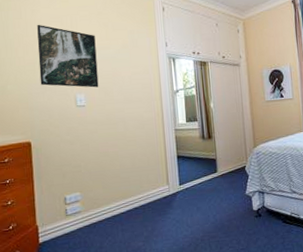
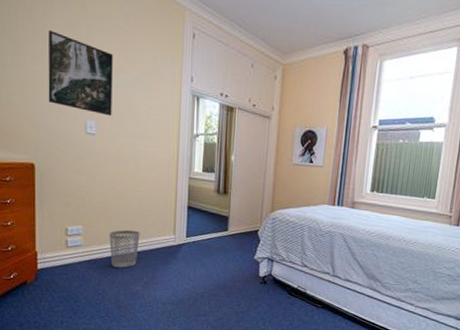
wastebasket: none [106,187,136,227] -> present [109,229,140,268]

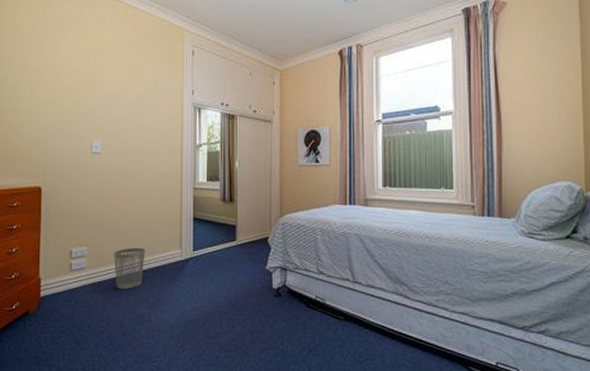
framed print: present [48,29,113,116] -> none [56,61,118,134]

